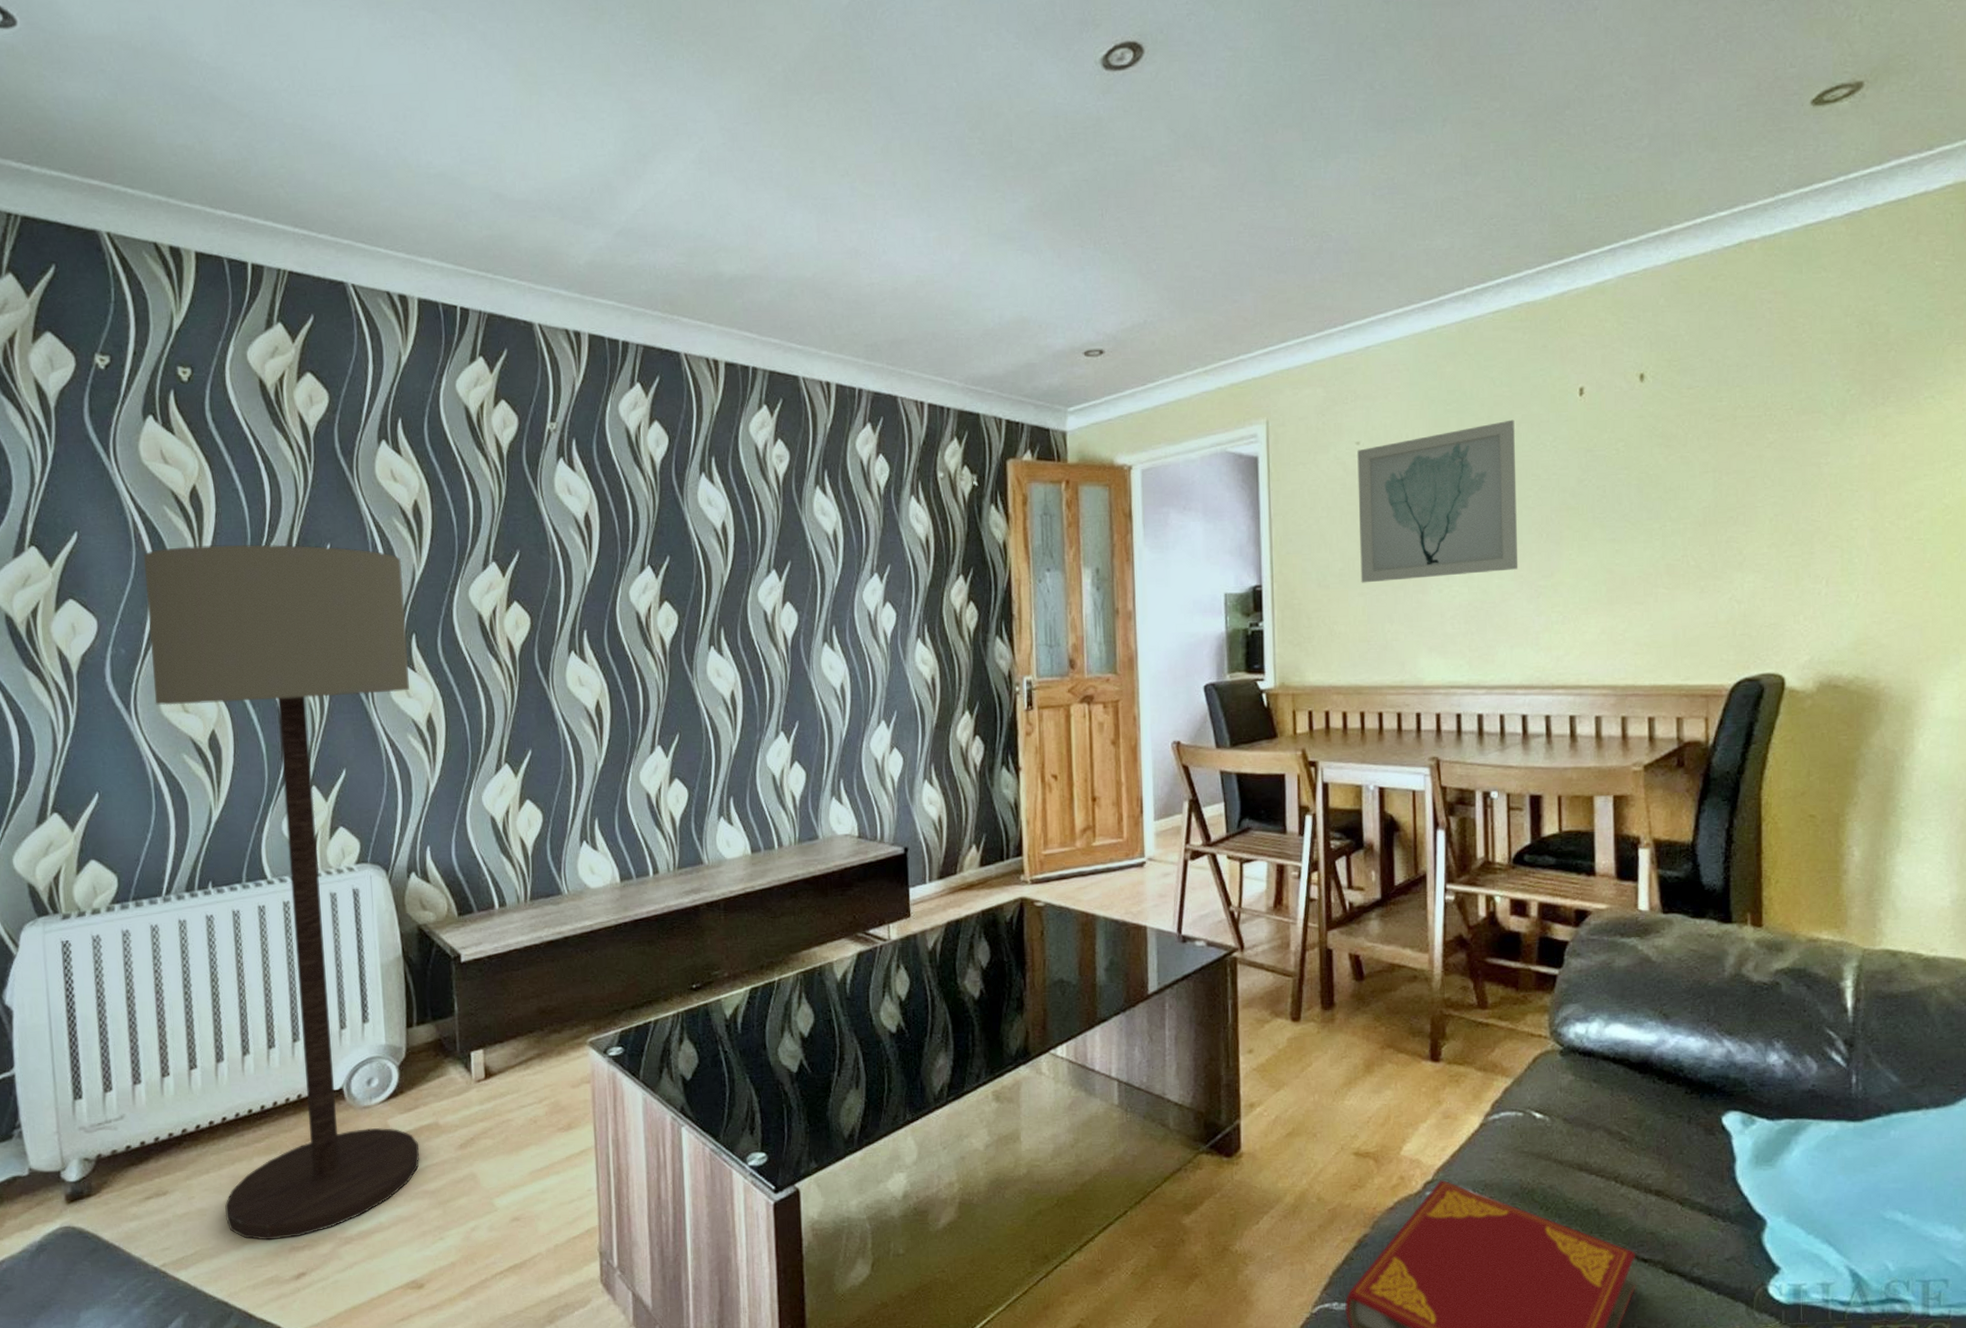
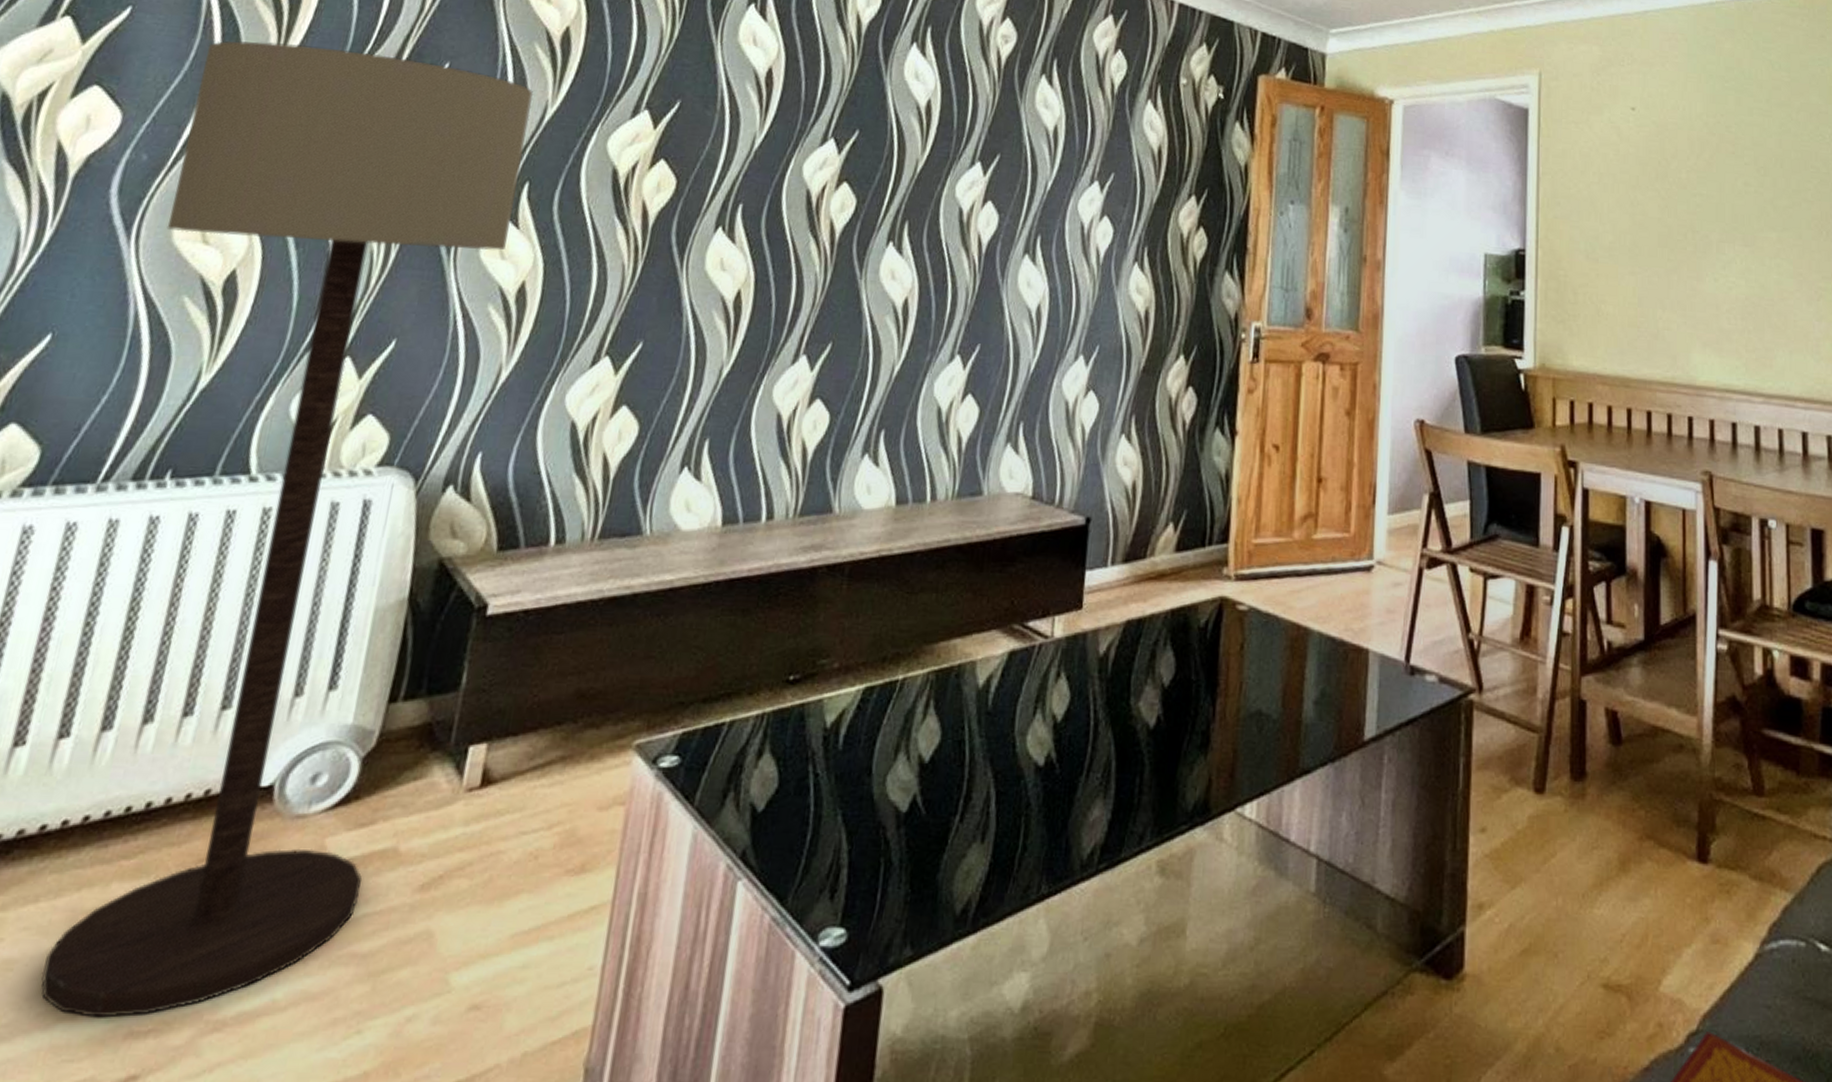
wall art: present [1357,419,1518,583] -> none [1632,106,1798,267]

